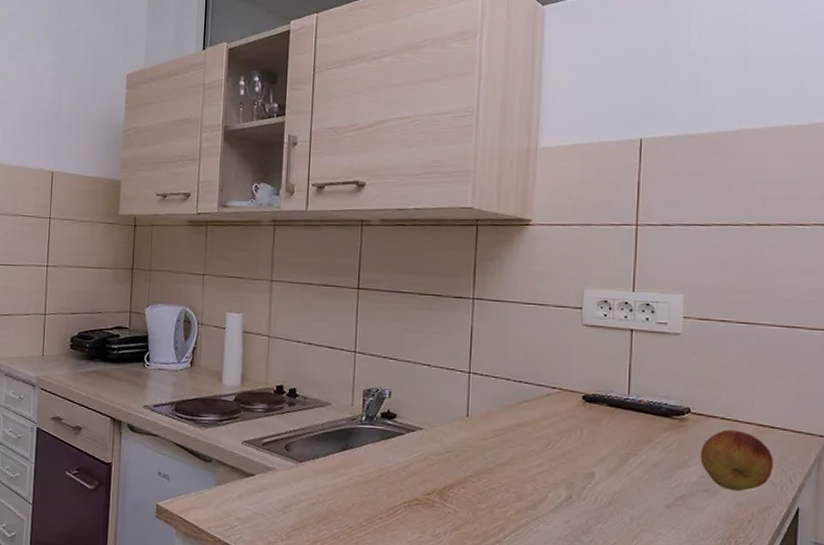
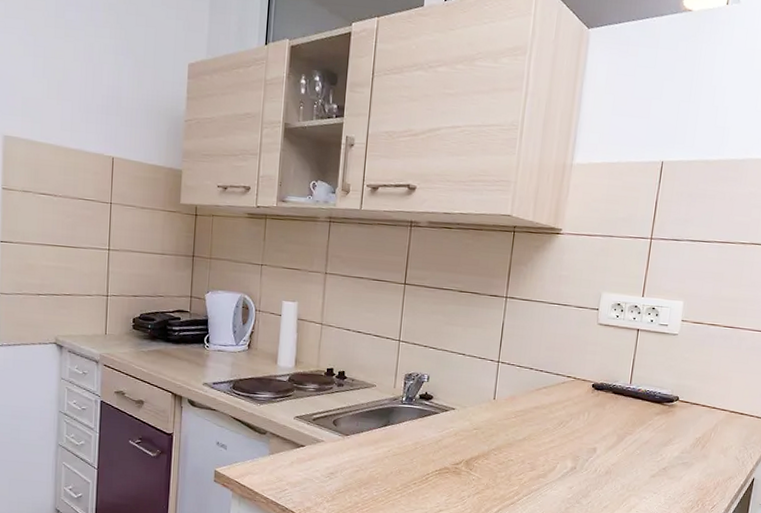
fruit: present [700,429,773,492] -> none [682,415,740,465]

